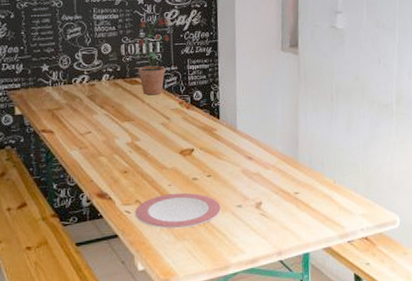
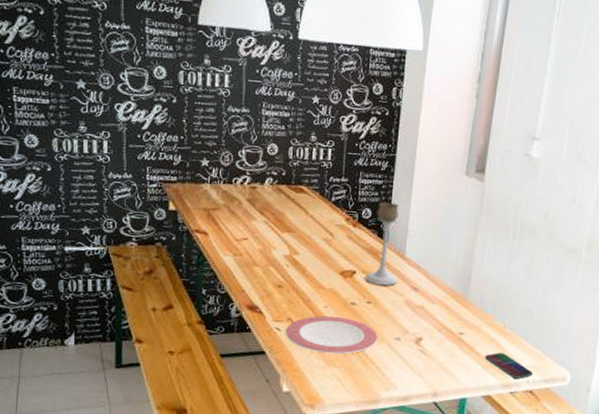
potted plant: present [134,17,170,95] -> none [303,121,345,207]
candle holder: none [203,83,233,159] -> present [365,202,399,285]
smartphone: none [321,206,366,228] -> present [485,353,533,379]

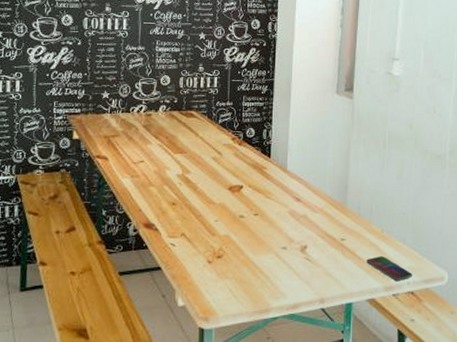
plate: present [286,315,379,355] -> none [180,229,267,266]
candle holder: present [365,202,399,285] -> none [252,121,281,197]

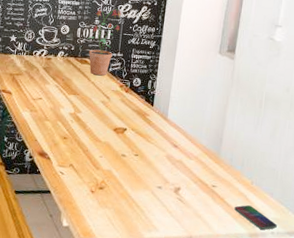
potted plant: none [192,53,228,129] -> present [88,9,122,76]

